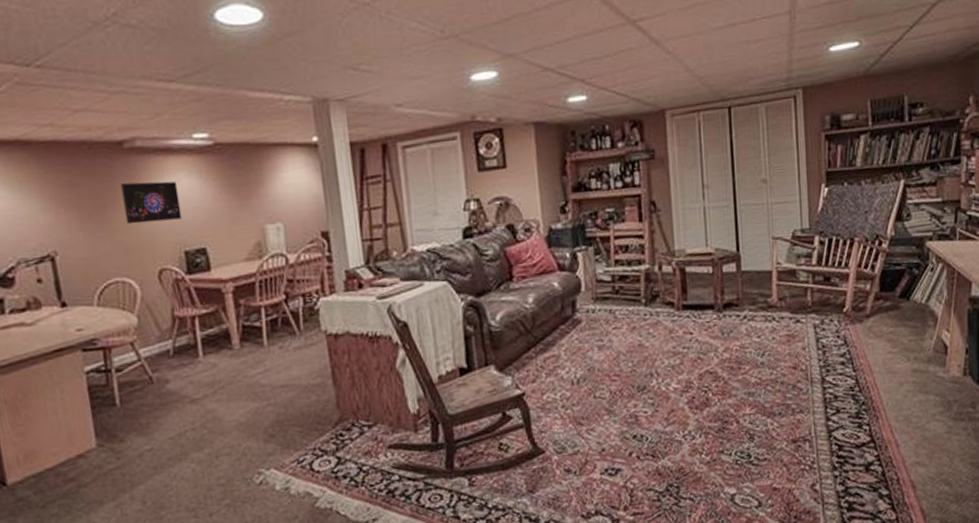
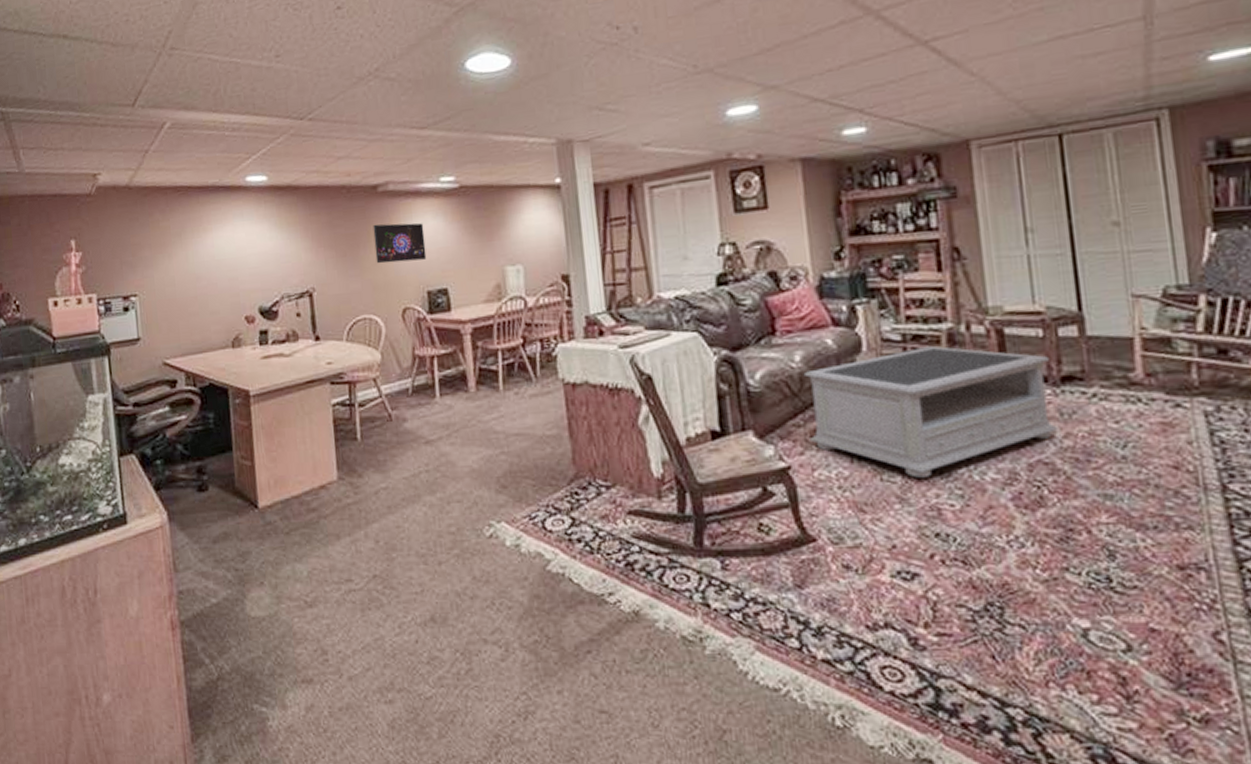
coffee table: none [535,284,720,393] -> present [803,345,1058,478]

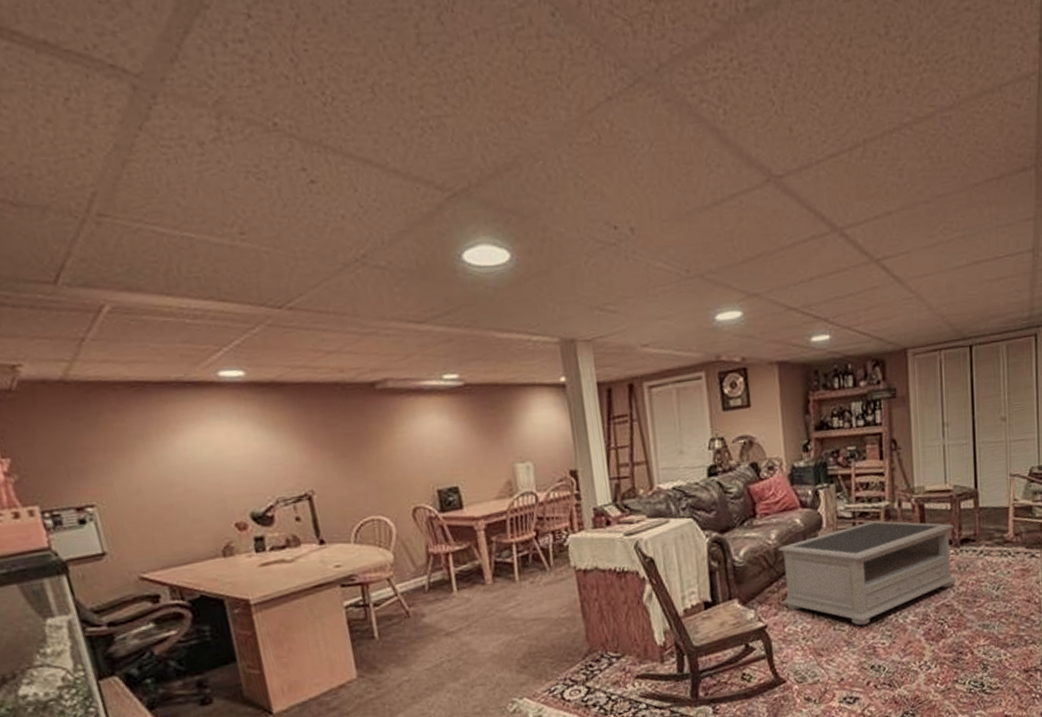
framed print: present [373,222,427,264] -> none [373,421,435,464]

